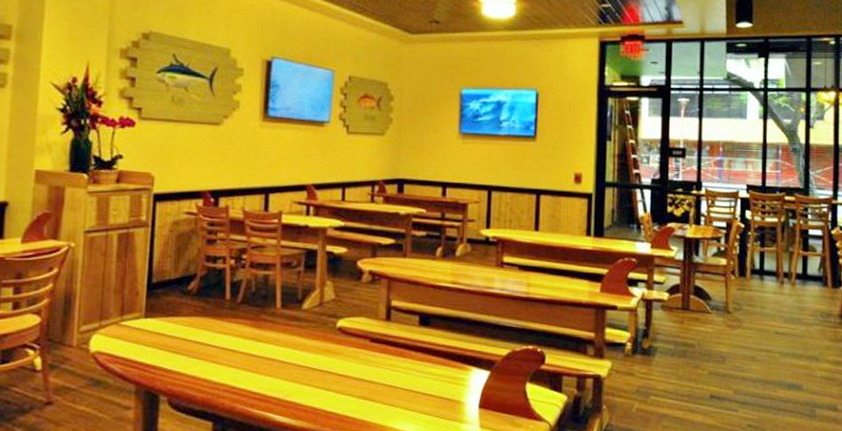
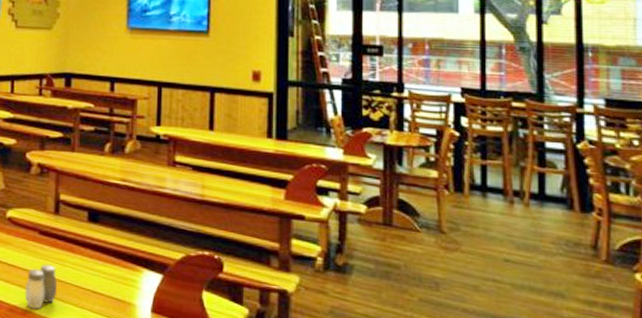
salt and pepper shaker: none [355,371,389,417] -> present [25,264,58,310]

